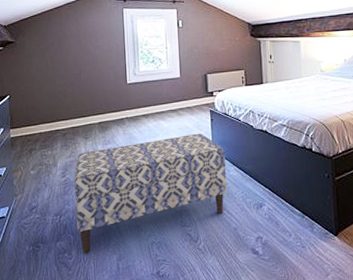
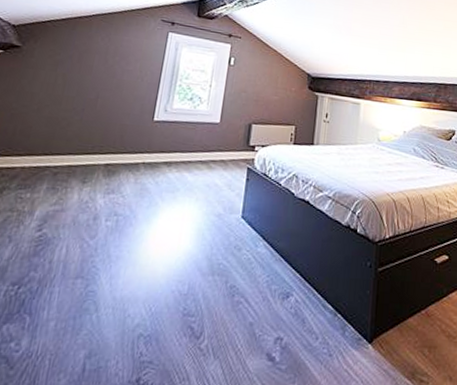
bench: present [74,133,227,254] -> none [37,194,256,345]

